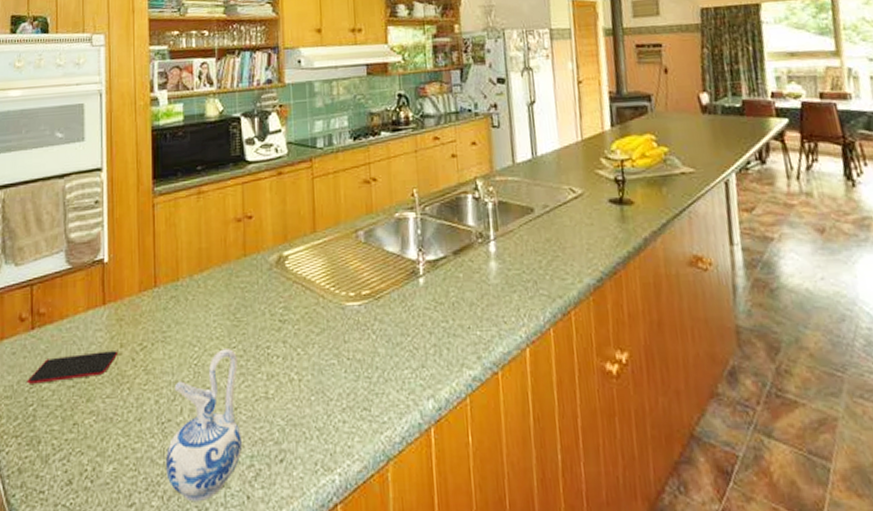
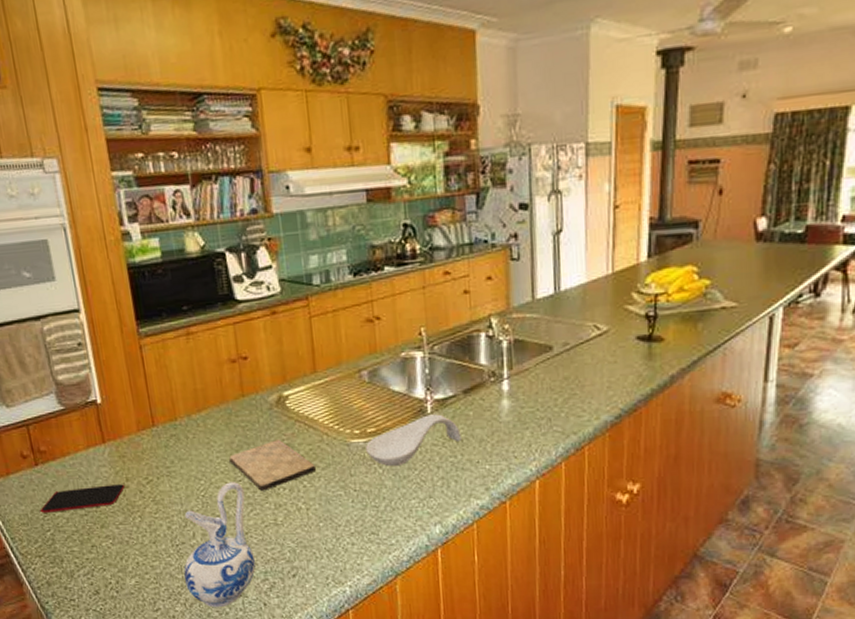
cutting board: none [226,302,310,359] -> present [229,440,316,491]
spoon rest: none [360,276,453,332] -> present [366,414,461,466]

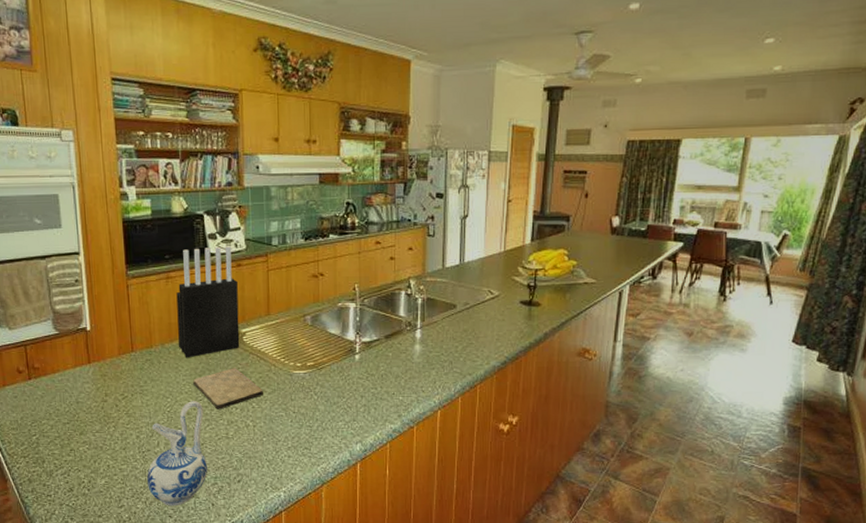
smartphone: present [39,484,125,513] -> none [28,399,104,420]
knife block: none [200,289,283,431] -> present [176,246,240,358]
spoon rest: present [366,414,461,466] -> none [305,354,382,393]

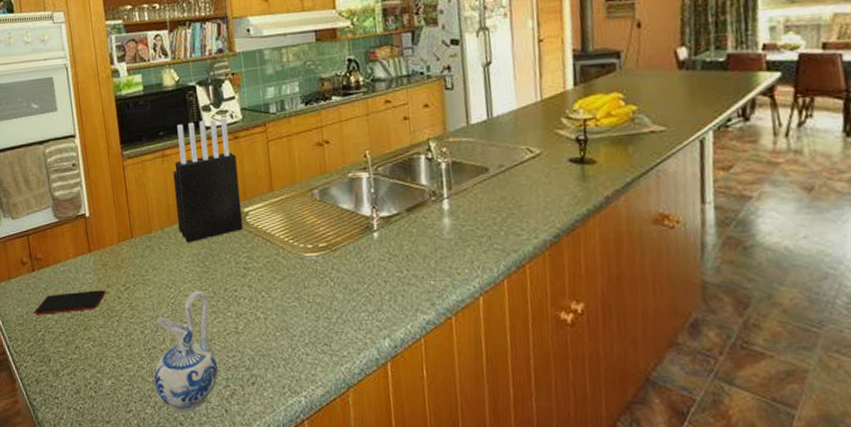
smartphone: none [28,399,104,420] -> present [33,290,106,315]
cutting board: present [193,368,263,409] -> none [196,252,273,300]

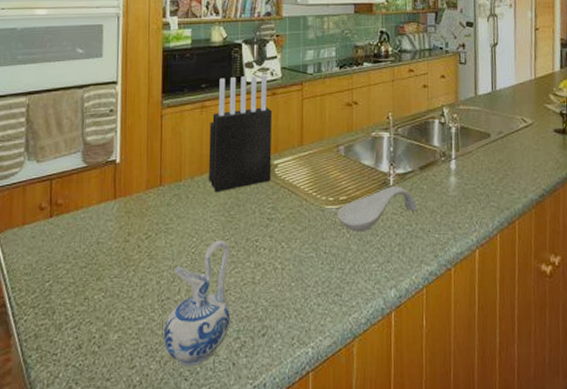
smartphone: present [33,290,106,315] -> none [43,238,126,264]
spoon rest: none [318,231,406,279] -> present [337,186,416,231]

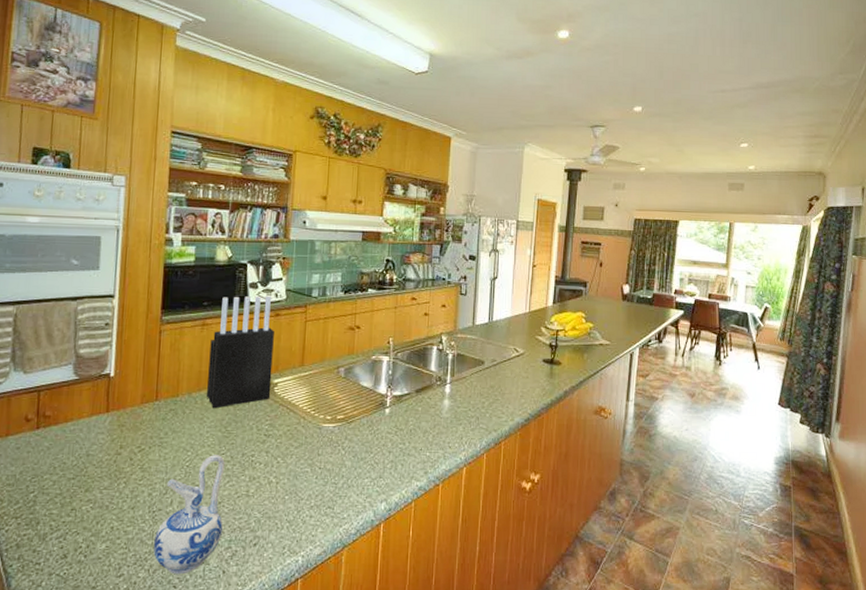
spoon rest: present [337,186,416,231] -> none [334,407,410,448]

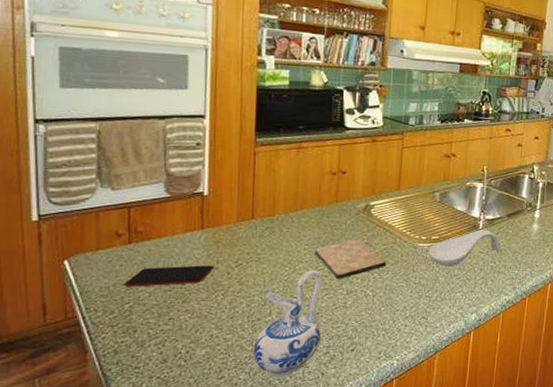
smartphone: none [28,451,118,475] -> present [122,265,215,287]
knife block: present [207,295,274,409] -> none [304,121,371,228]
cutting board: none [217,420,290,464] -> present [315,239,386,279]
spoon rest: none [334,407,410,448] -> present [429,230,501,266]

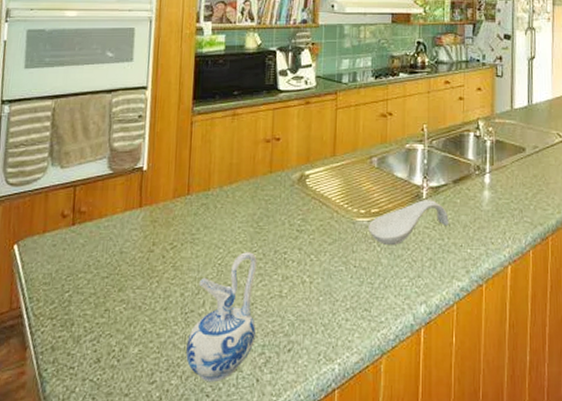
smartphone: present [122,265,215,287] -> none [63,248,151,273]
cutting board: present [315,239,386,279] -> none [249,214,323,262]

